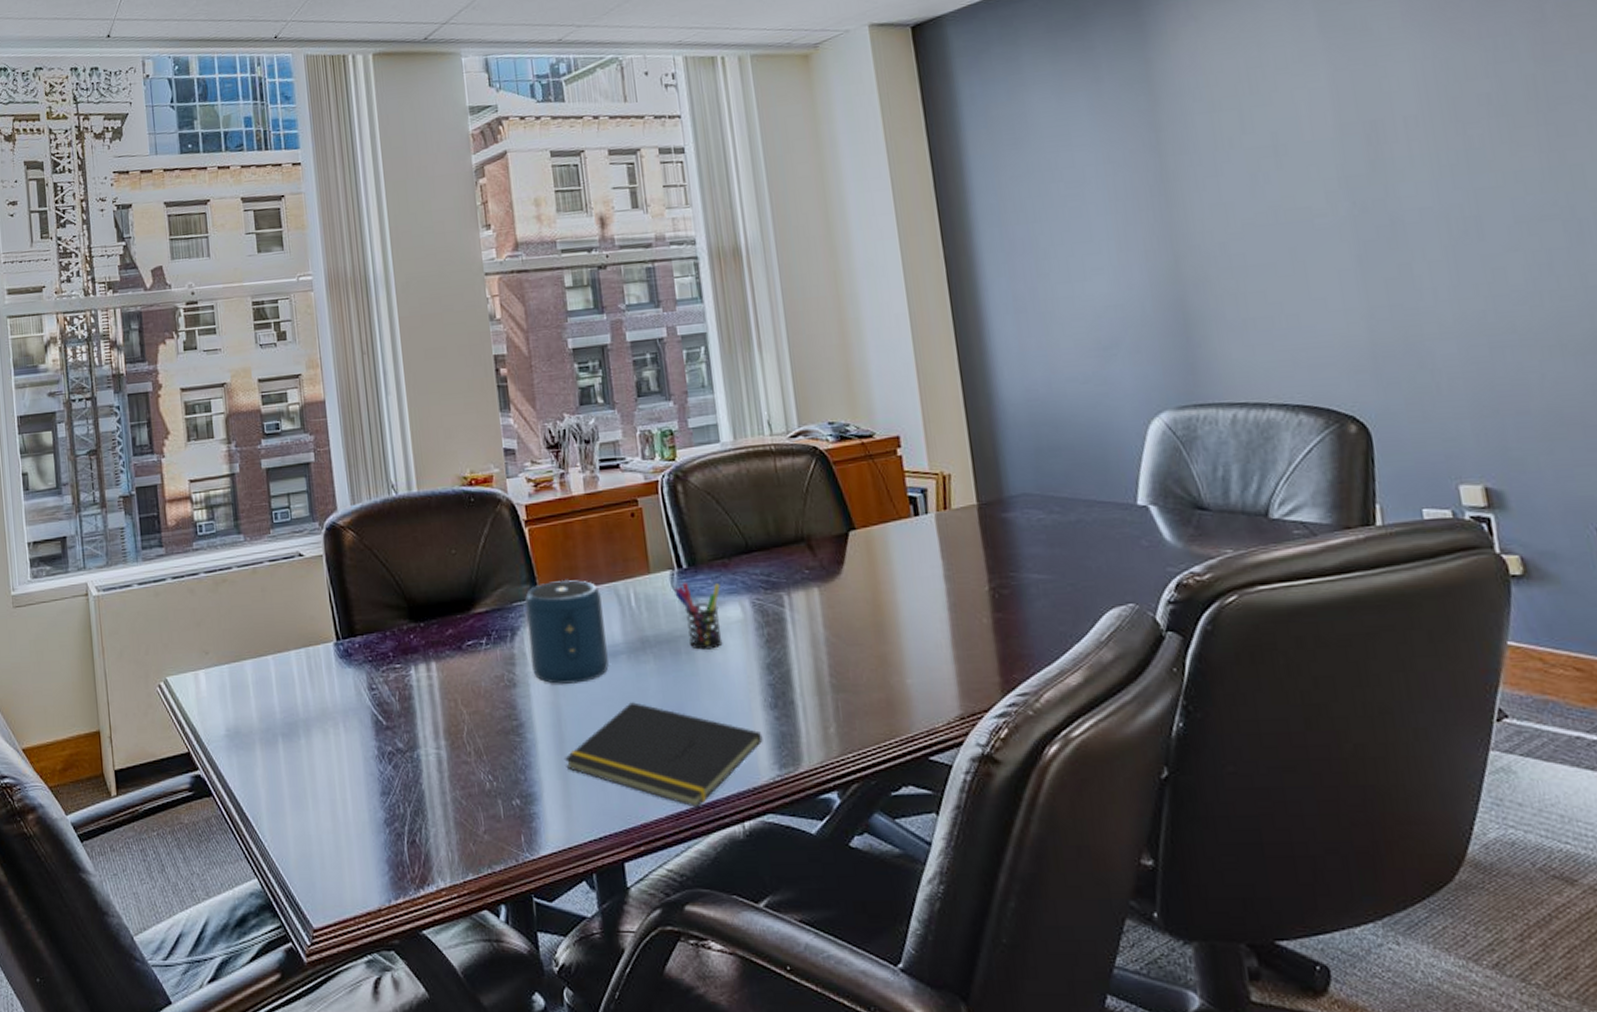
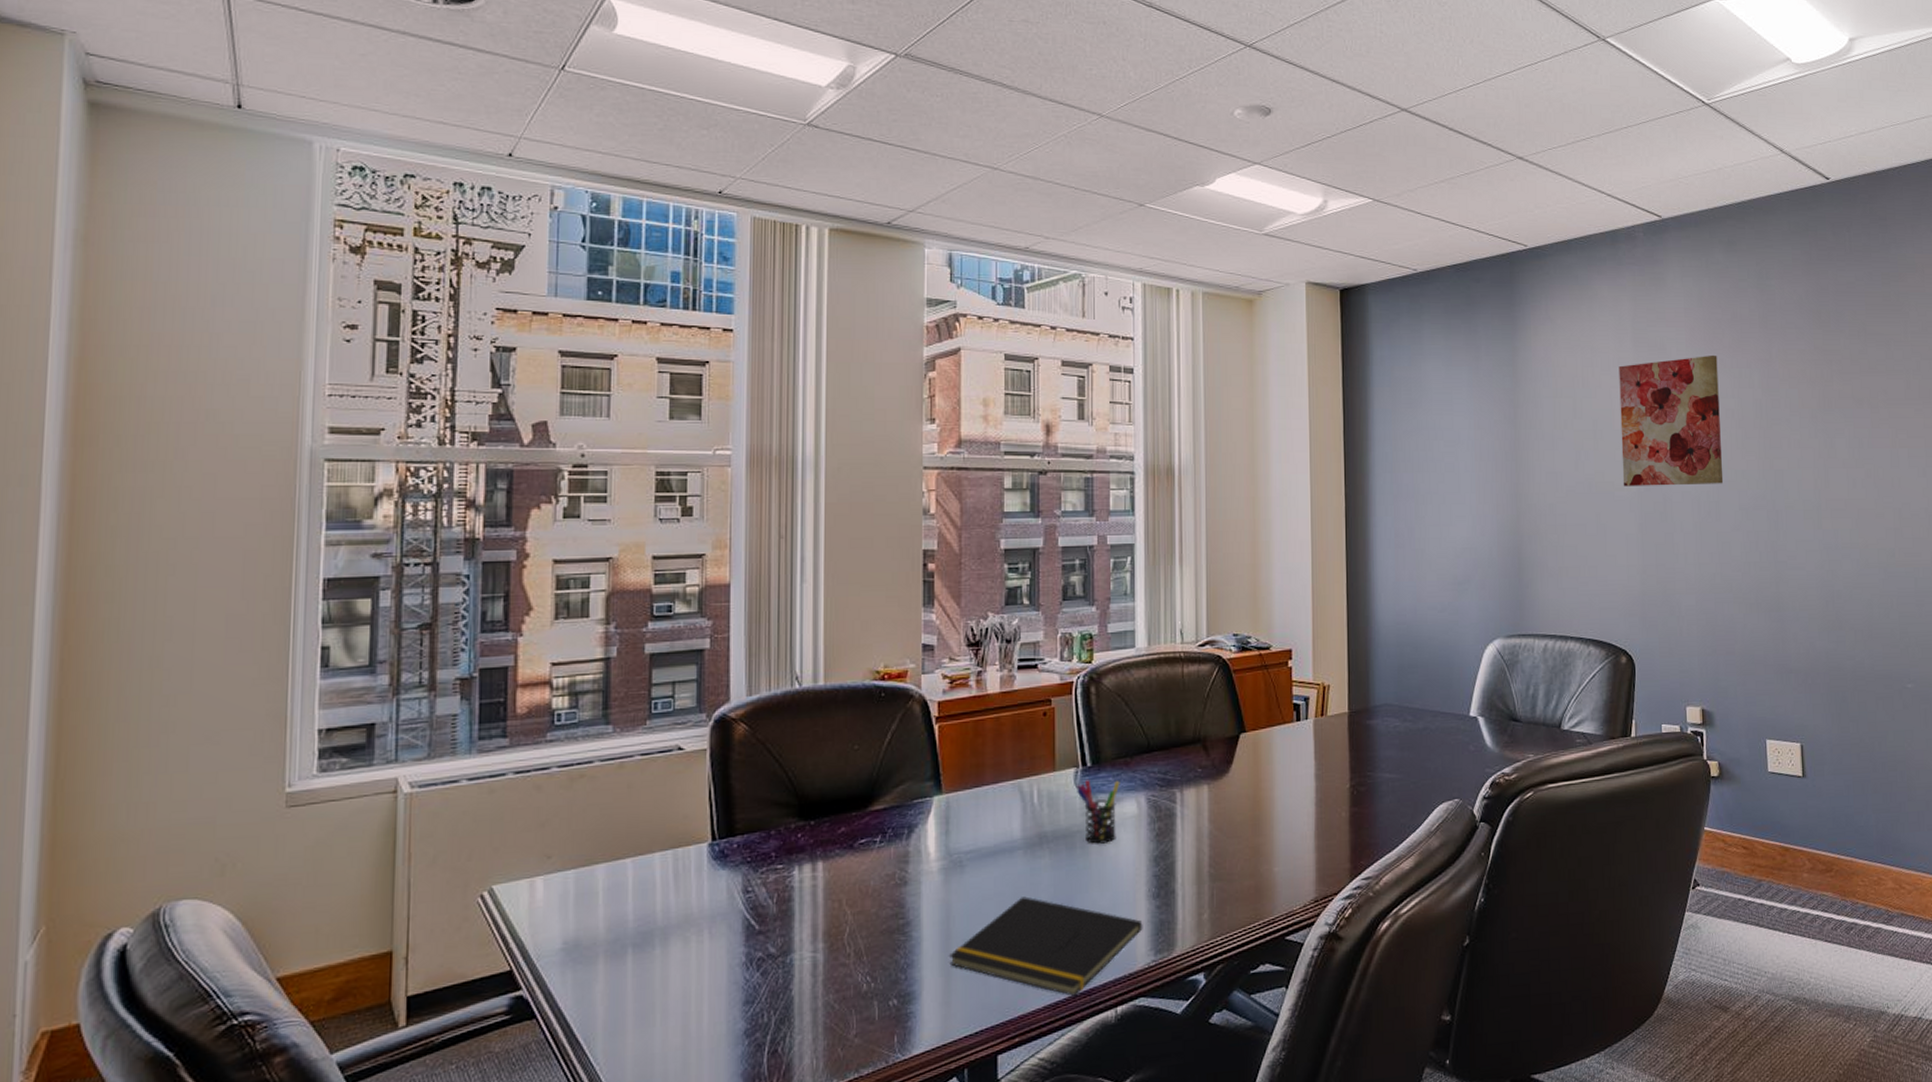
speaker: present [524,579,609,684] -> none [925,776,1004,881]
wall art: none [1301,26,1485,211] -> present [1619,354,1724,486]

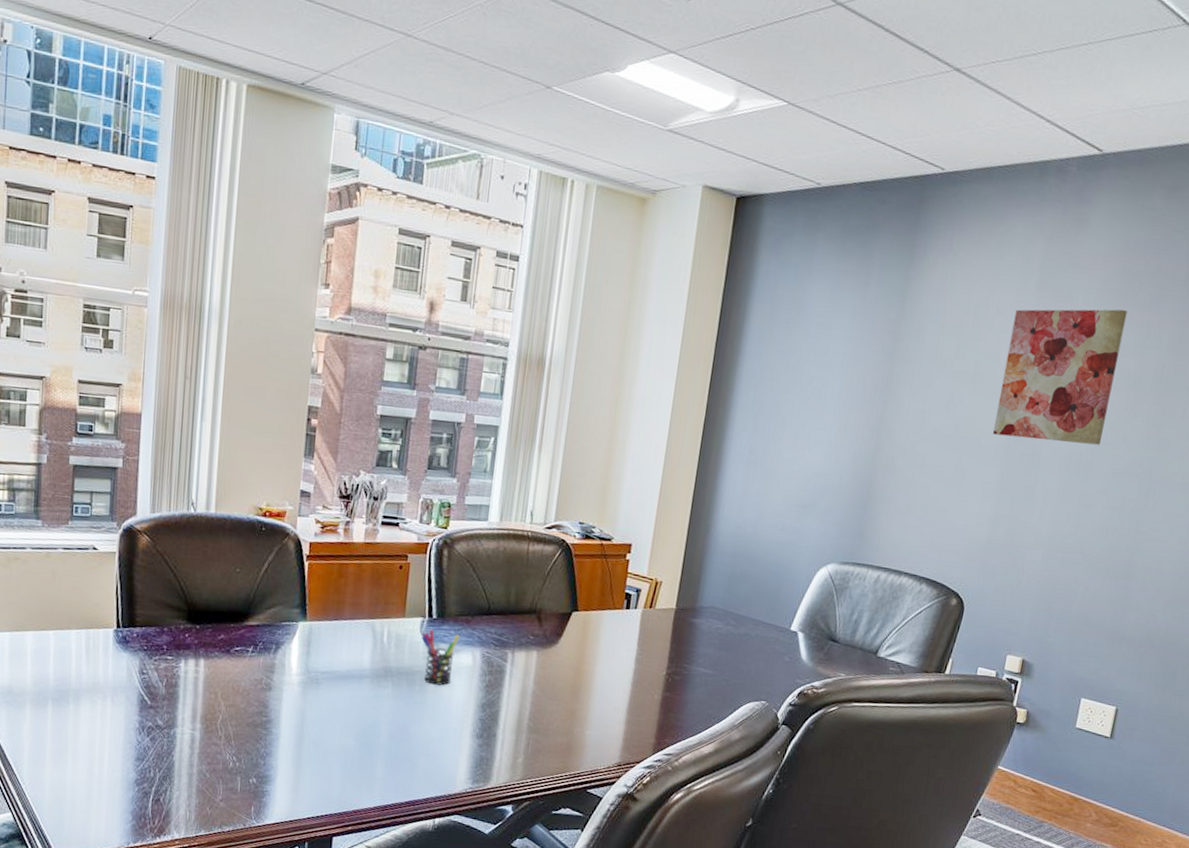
notepad: present [948,896,1143,996] -> none [300,717,465,803]

